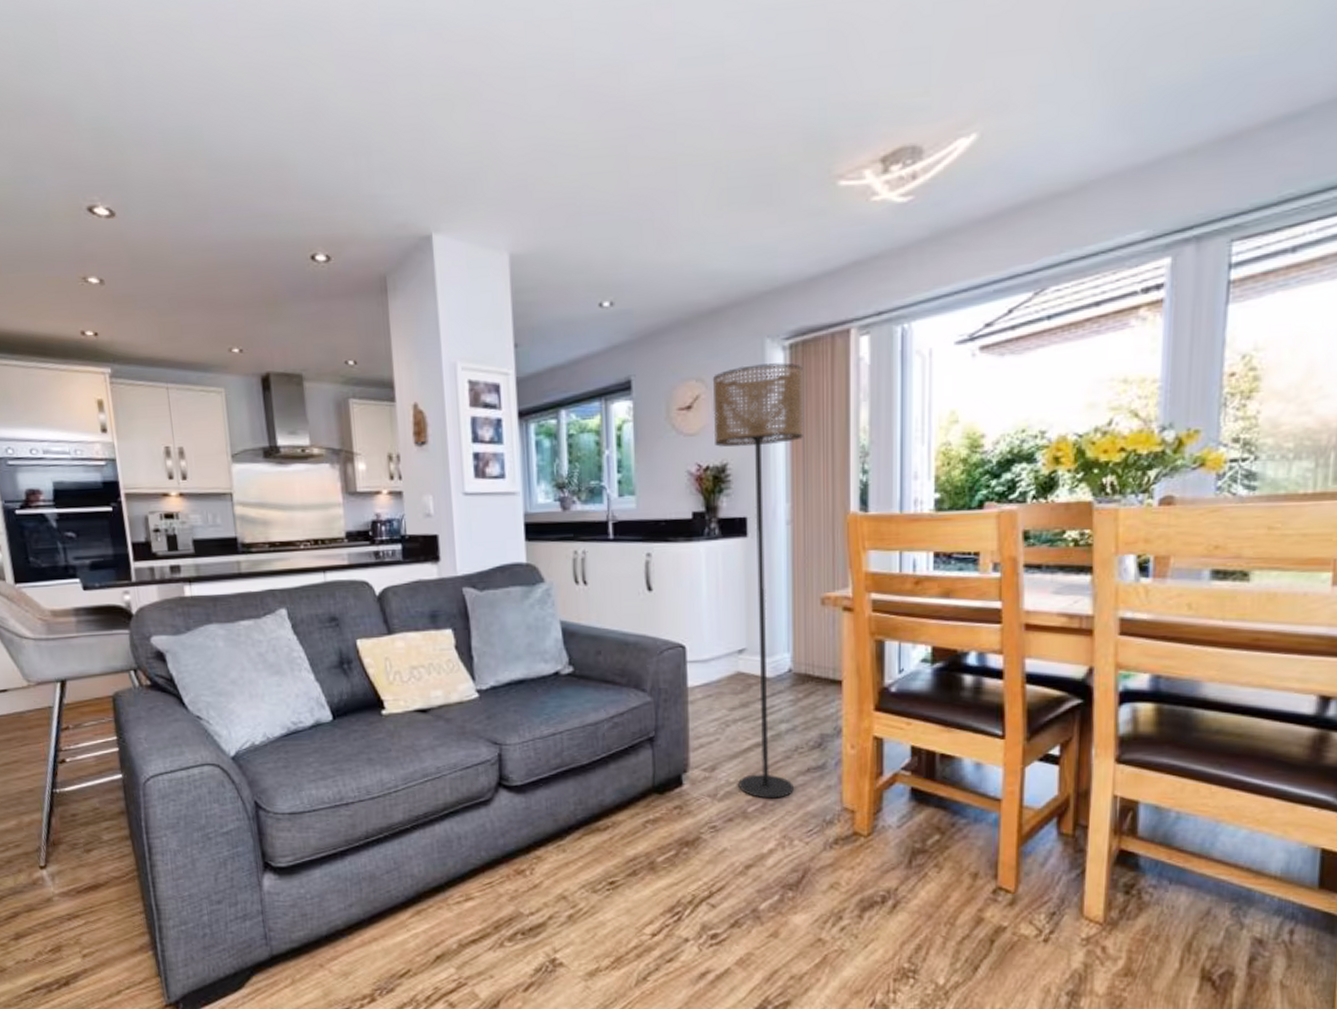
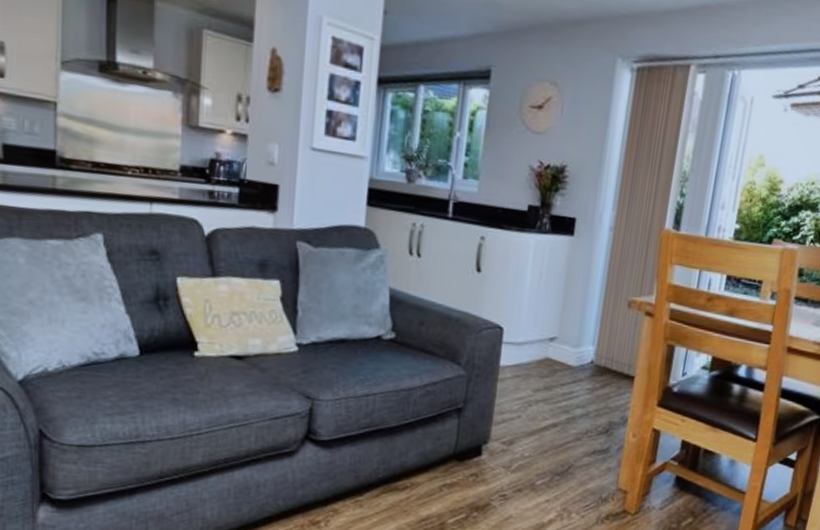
floor lamp: present [712,362,803,799] -> none [531,79,645,475]

